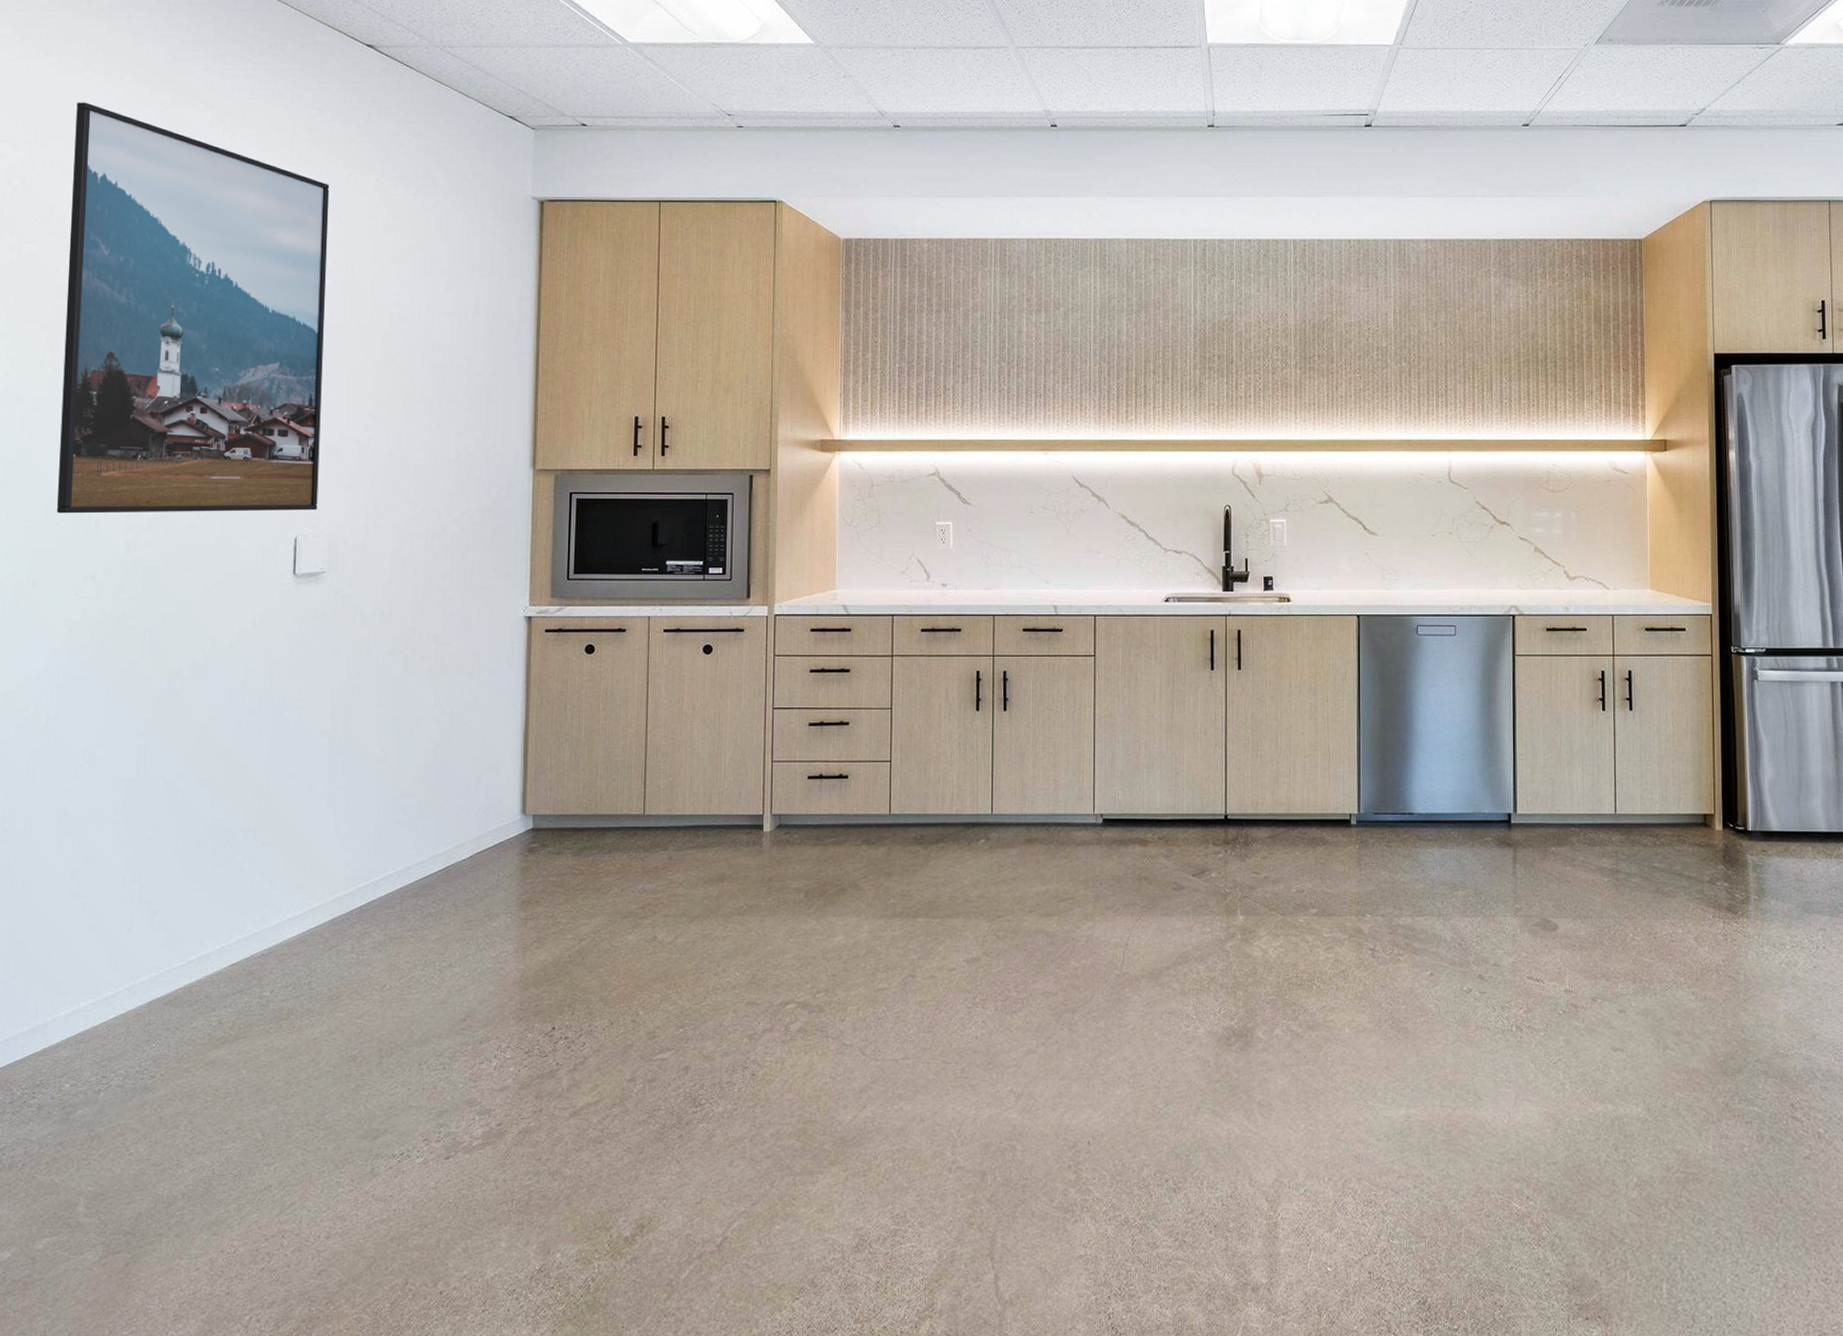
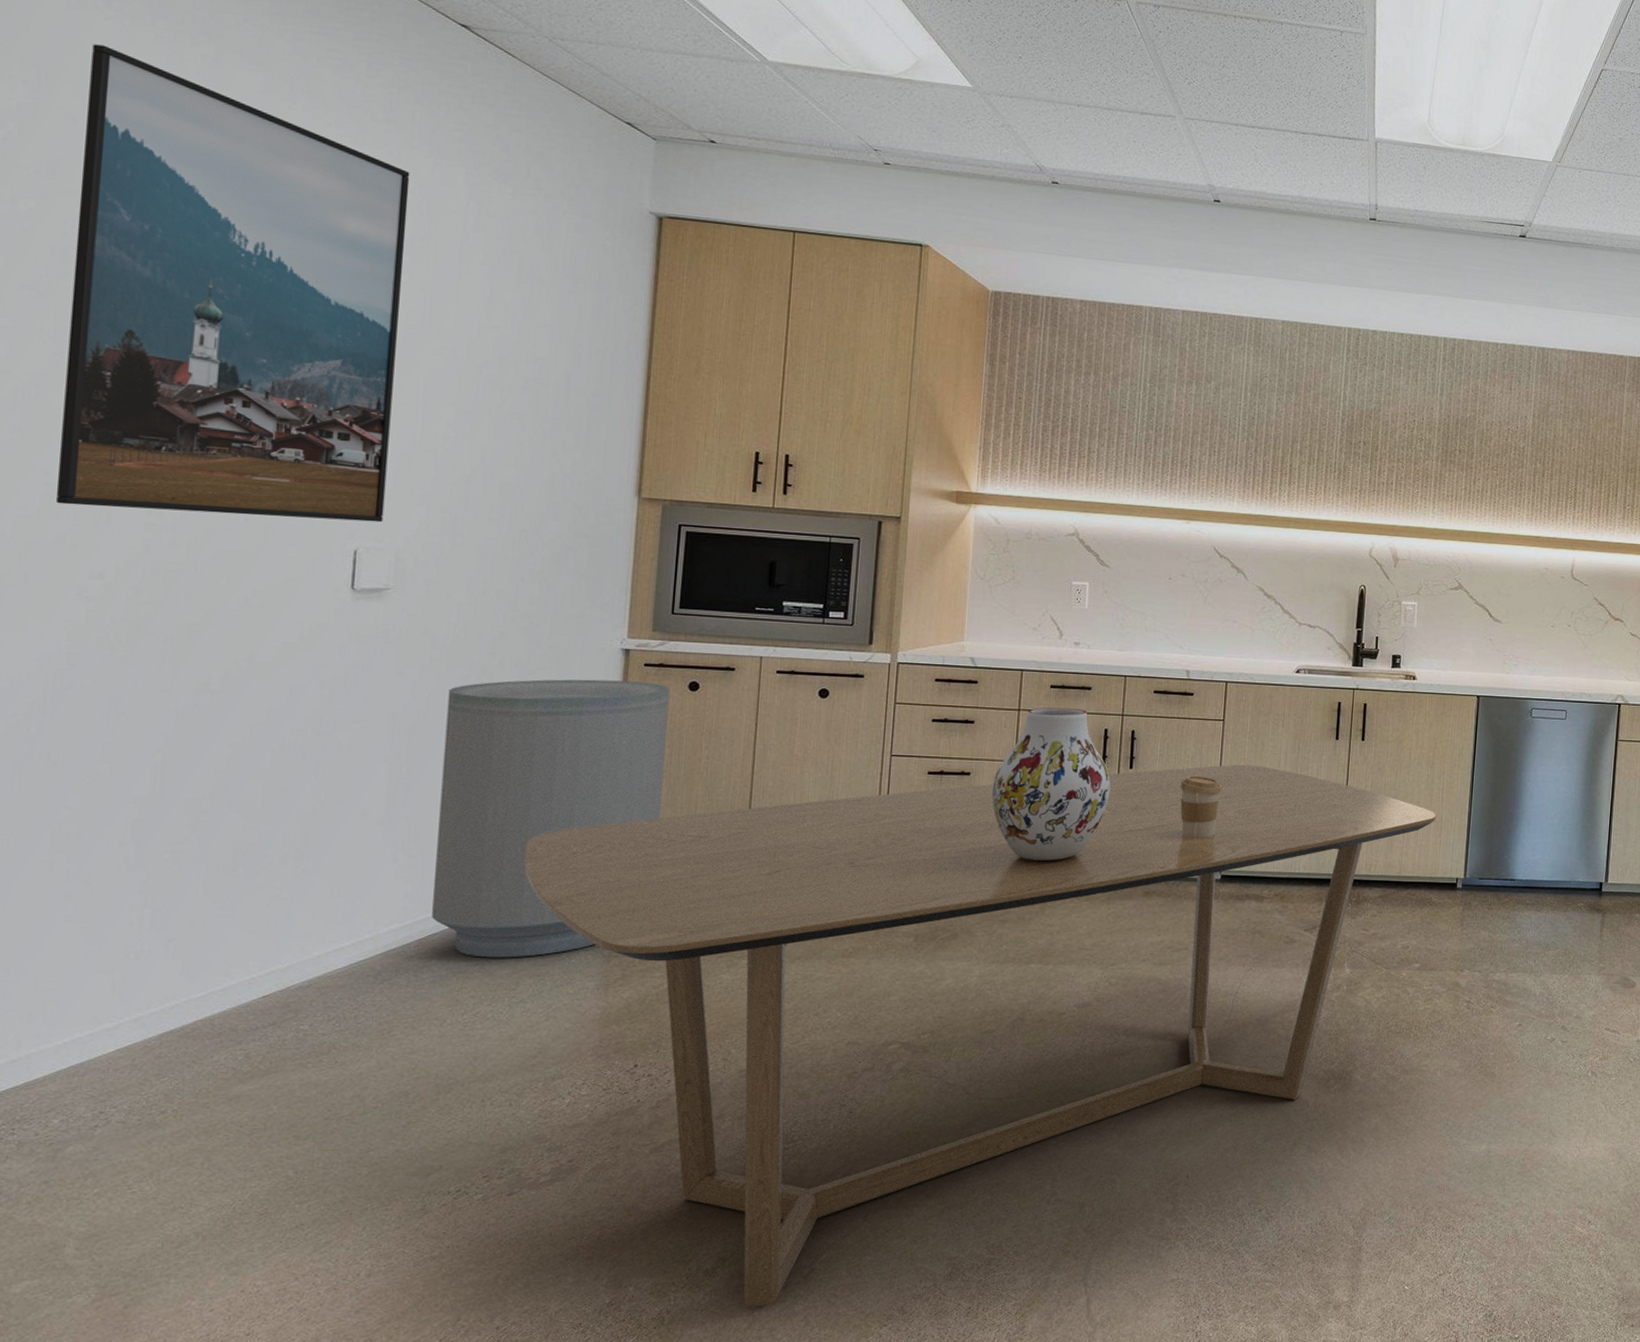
trash can: none [370,647,568,923] -> present [432,679,670,958]
dining table: none [447,701,1323,1277] -> present [524,764,1437,1307]
vase: none [870,651,986,810] -> present [991,707,1111,861]
coffee cup: none [1055,715,1099,780] -> present [1180,775,1223,838]

